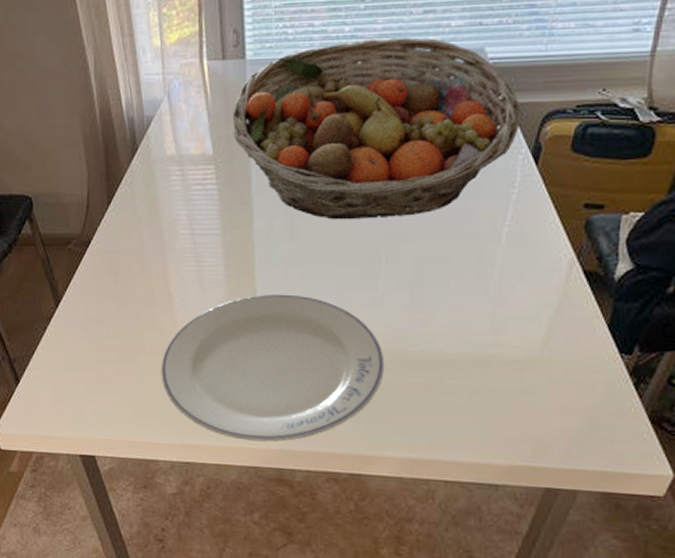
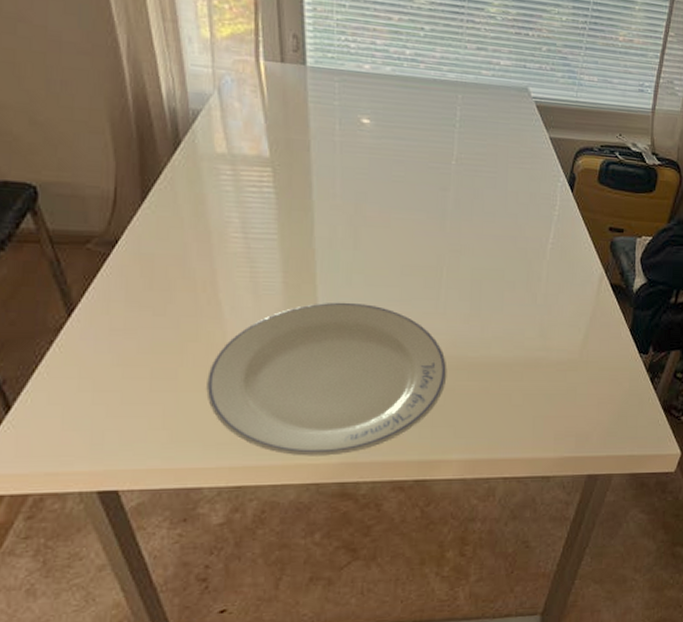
fruit basket: present [232,37,522,220] -> none [291,63,560,231]

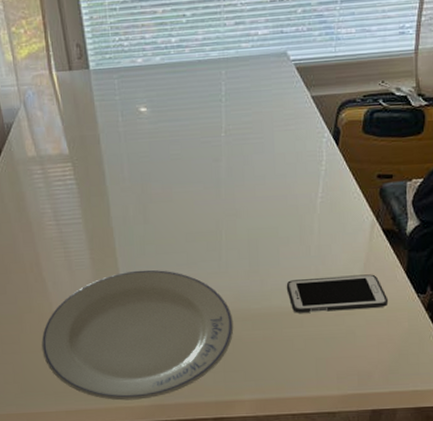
cell phone: none [508,328,611,366] -> present [286,274,387,313]

